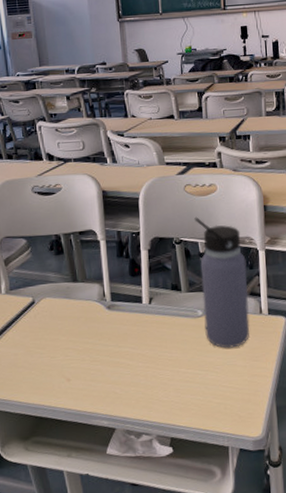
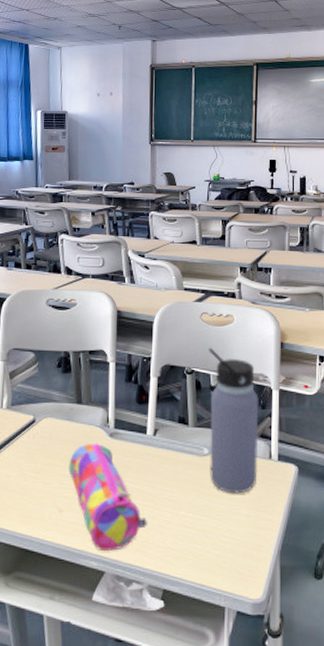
pencil case: none [71,316,151,411] -> present [68,443,147,552]

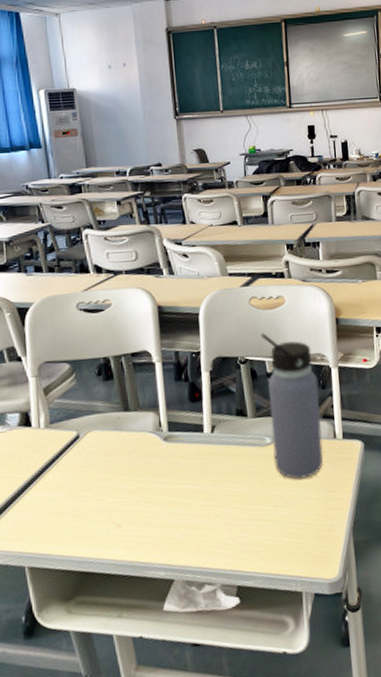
pencil case: present [68,443,147,552] -> none [122,449,214,560]

